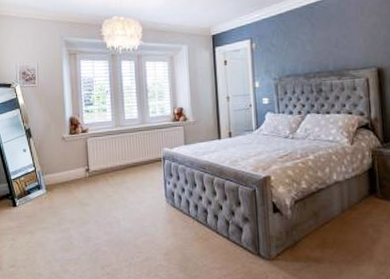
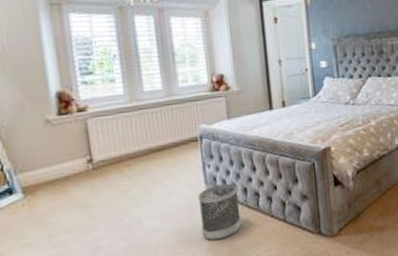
wastebasket: none [159,198,192,247] -> present [197,183,242,241]

